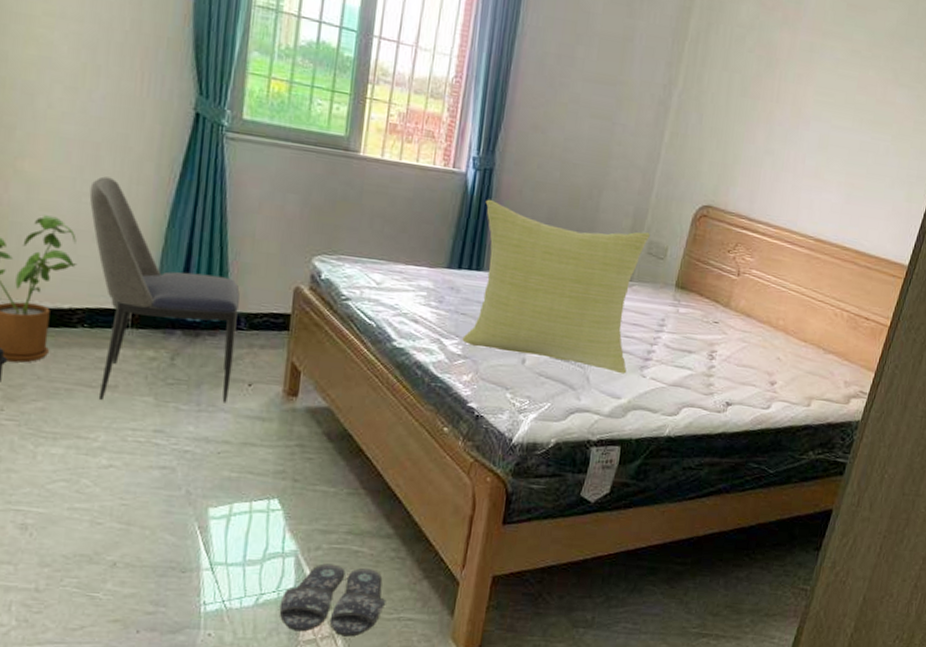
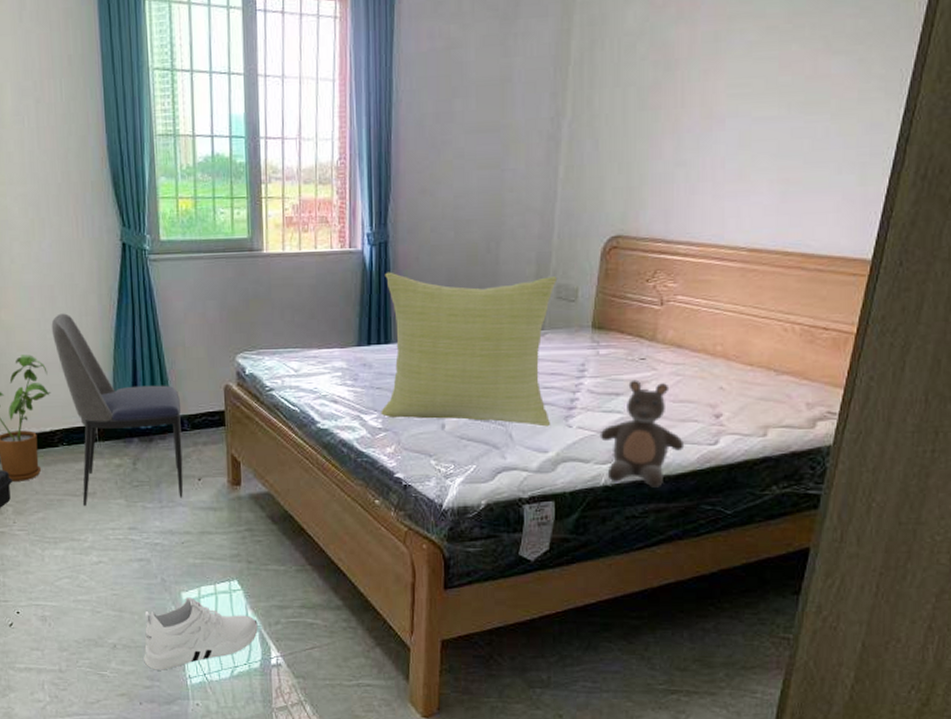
shoe: none [149,514,295,595] -> present [144,597,258,670]
slippers: present [279,563,386,637] -> none [252,636,345,703]
teddy bear: none [669,340,742,443] -> present [599,379,685,488]

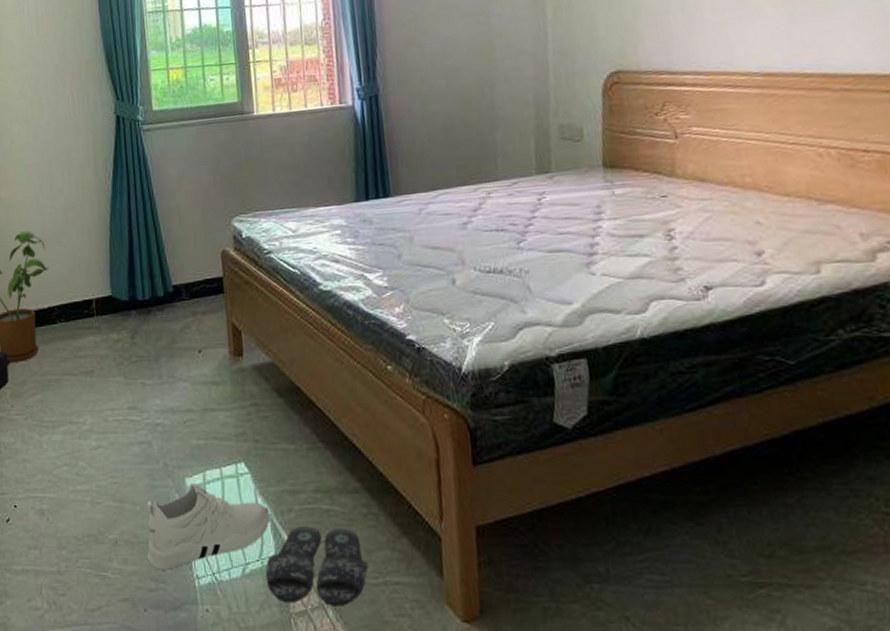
chair: present [51,313,184,506] -> none [49,188,183,386]
slippers: none [252,636,345,703] -> present [265,526,369,606]
pillow: present [381,272,558,427] -> none [377,117,572,276]
teddy bear: present [599,379,685,488] -> none [627,219,727,338]

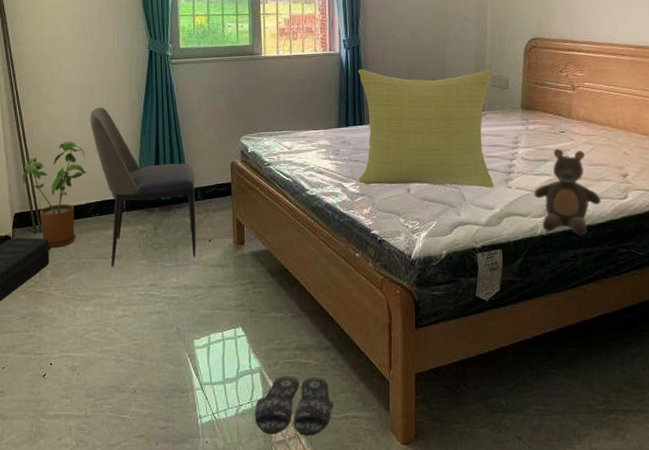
chair: none [49,188,183,386] -> present [90,107,197,267]
shoe: present [146,483,270,570] -> none [160,344,260,412]
pillow: none [377,117,572,276] -> present [358,69,495,189]
teddy bear: none [627,219,727,338] -> present [533,148,602,235]

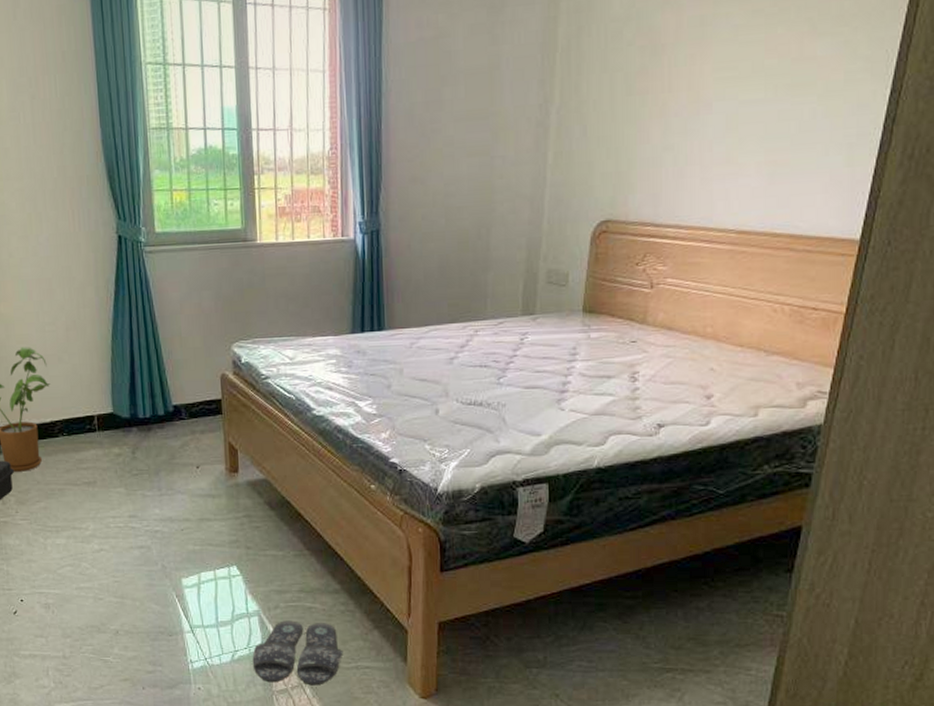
chair: present [90,107,197,267] -> none [49,306,182,495]
pillow: present [358,69,495,189] -> none [375,259,548,410]
teddy bear: present [533,148,602,235] -> none [592,362,677,469]

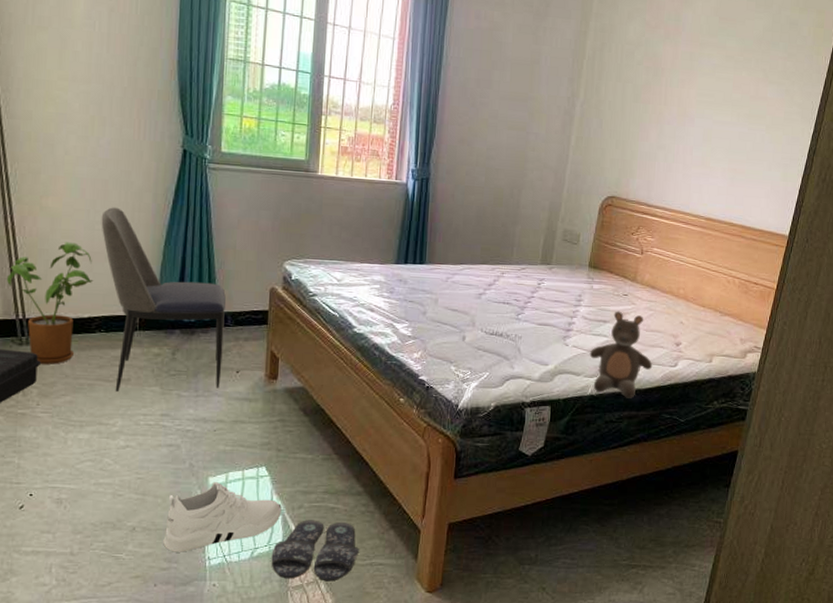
chair: none [49,306,182,495] -> present [101,207,226,391]
shoe: none [145,583,258,655] -> present [163,482,282,552]
teddy bear: none [592,362,677,469] -> present [589,311,653,399]

